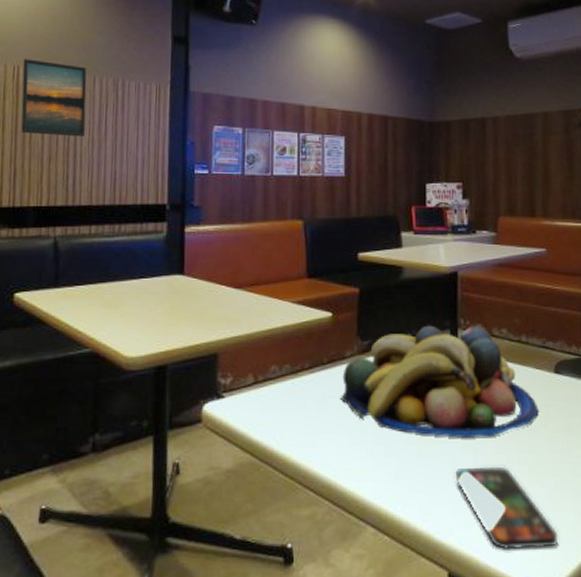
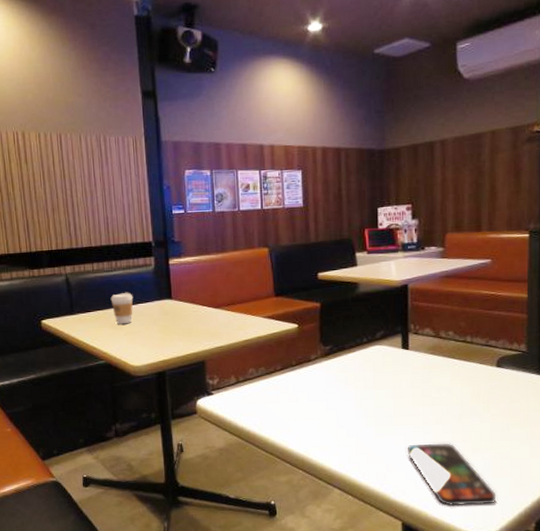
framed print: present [21,59,87,137] -> none [20,125,79,191]
coffee cup: none [107,264,137,303] -> present [110,293,133,325]
fruit bowl: present [339,325,539,439] -> none [307,330,481,422]

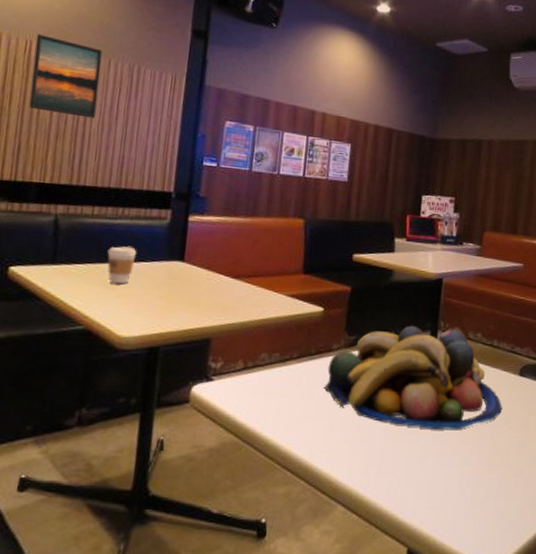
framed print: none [20,125,79,191] -> present [28,34,103,118]
fruit bowl: none [307,330,481,422] -> present [323,325,502,430]
smartphone: present [408,443,497,507] -> none [423,455,508,531]

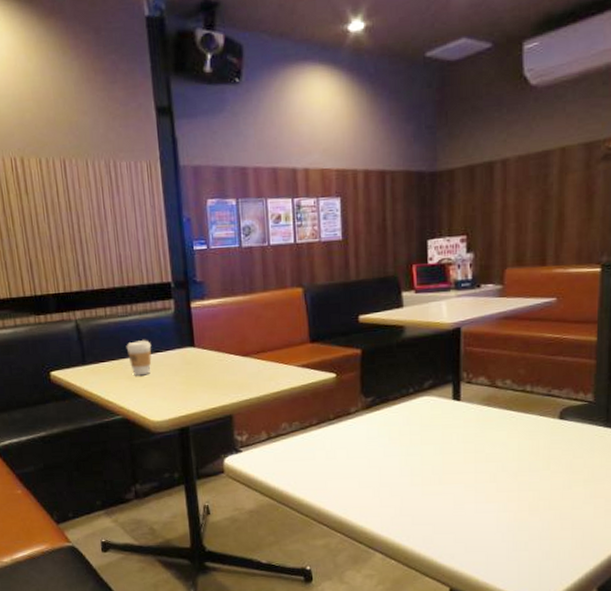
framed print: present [28,34,103,118] -> none [18,149,88,226]
fruit bowl: present [323,325,502,430] -> none [346,379,541,480]

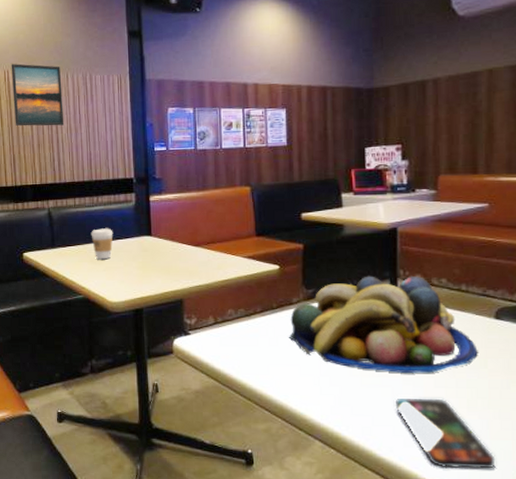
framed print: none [18,149,88,226] -> present [11,63,65,127]
fruit bowl: none [346,379,541,480] -> present [288,276,478,374]
smartphone: none [458,503,555,571] -> present [396,398,495,469]

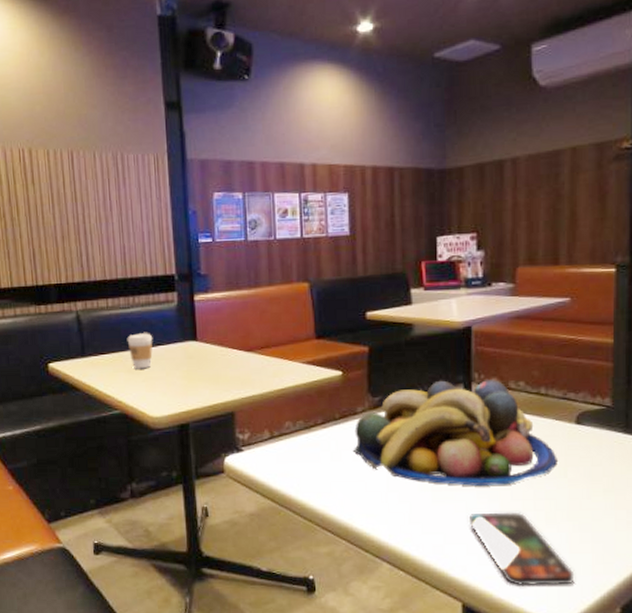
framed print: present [11,63,65,127] -> none [26,140,93,216]

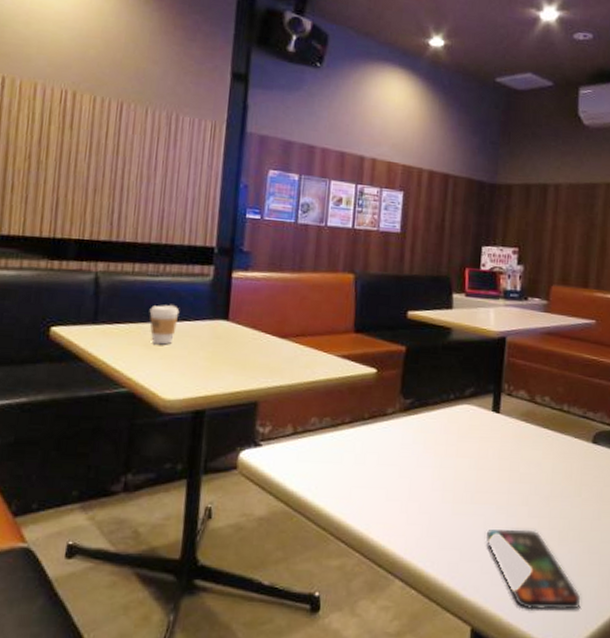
fruit bowl: present [352,380,557,487] -> none [378,388,574,501]

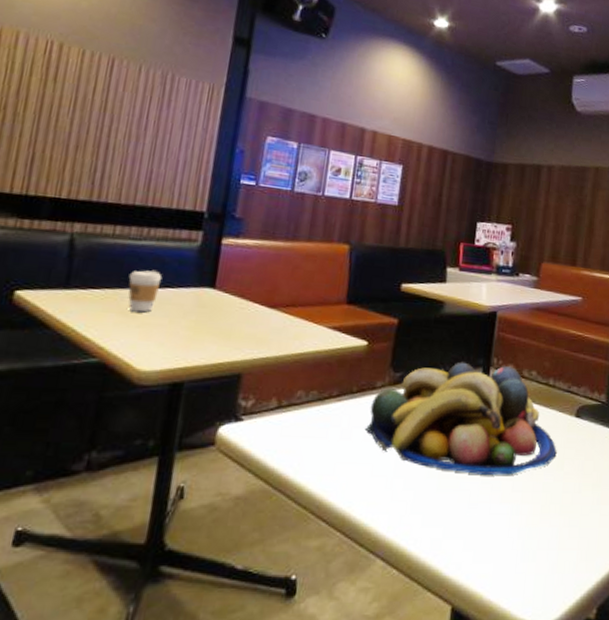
fruit bowl: none [378,388,574,501] -> present [364,361,557,476]
smartphone: present [487,529,581,610] -> none [470,504,560,586]

